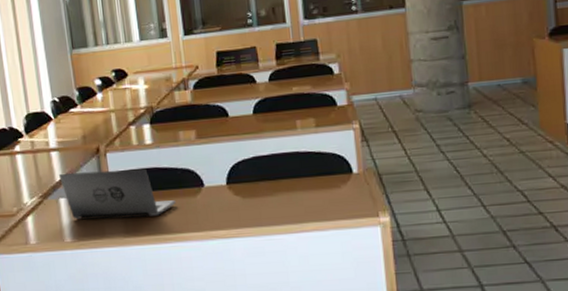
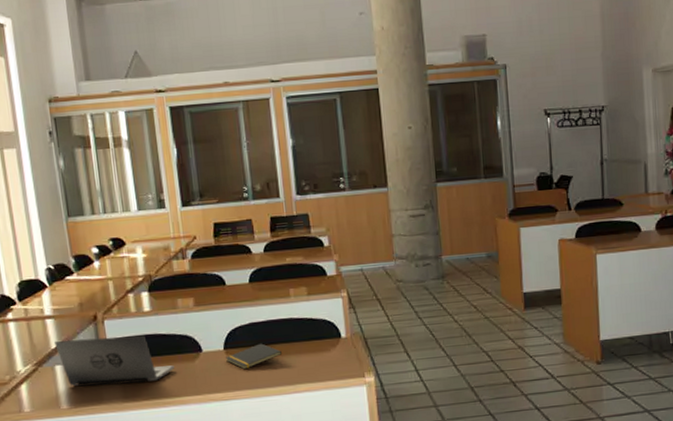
notepad: none [228,178,288,206] -> present [226,343,282,370]

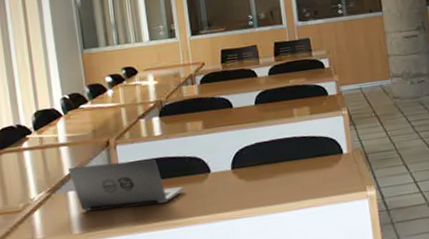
notepad: present [226,343,282,370] -> none [233,162,287,189]

